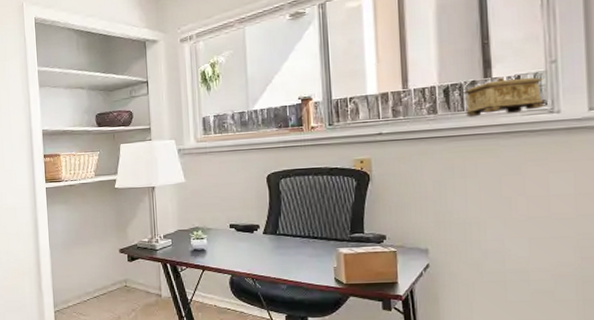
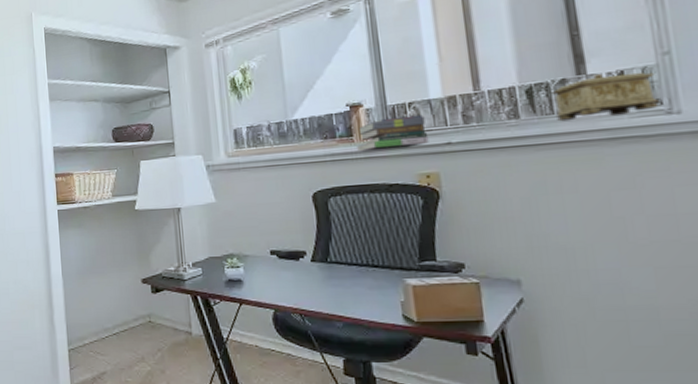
books: none [305,108,364,140] -> present [357,114,429,152]

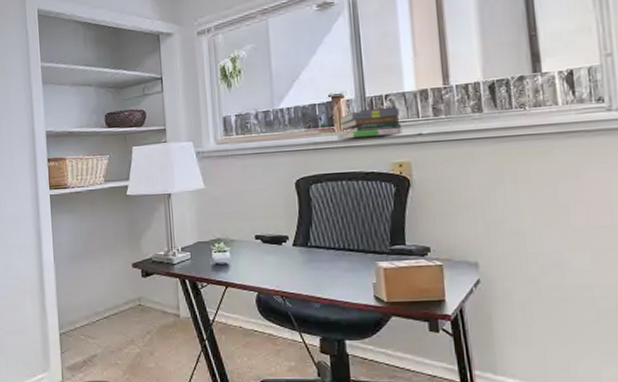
decorative box: present [552,72,659,122] -> none [511,71,601,116]

